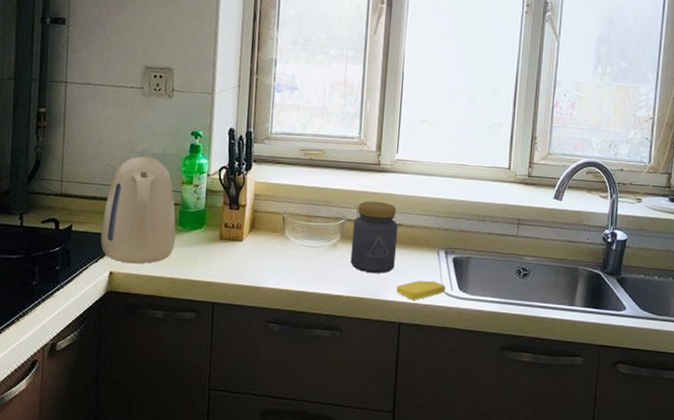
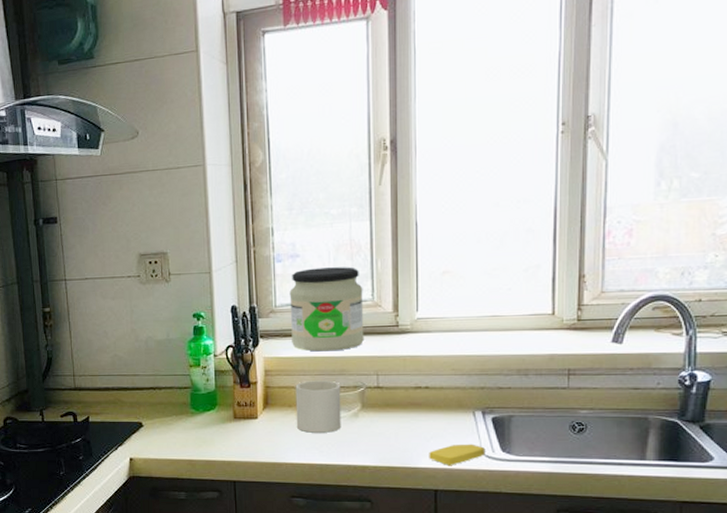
kettle: present [101,156,176,264] -> none [117,344,190,449]
cup: none [278,208,324,261] -> present [295,380,341,433]
jar: none [282,102,352,183] -> present [289,267,364,352]
jar: present [350,201,399,273] -> none [374,365,426,440]

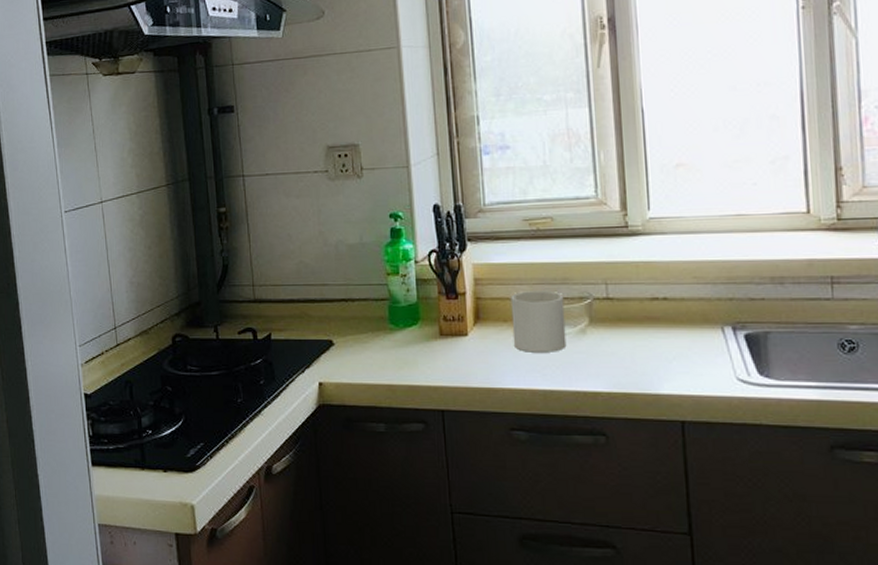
jar: present [289,267,364,352] -> none [500,159,589,257]
sponge: present [429,444,486,465] -> none [672,365,740,391]

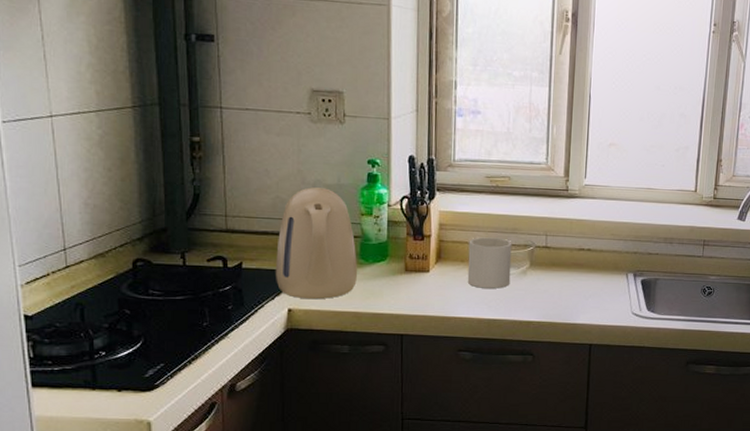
kettle: none [303,248,389,371] -> present [276,187,358,300]

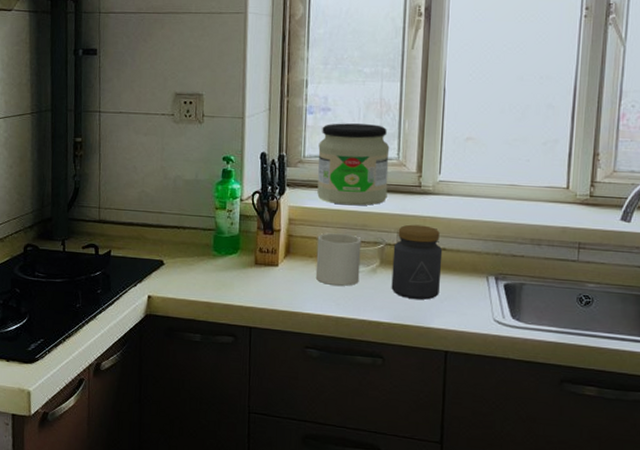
kettle: present [276,187,358,300] -> none [138,182,211,288]
jar: none [468,126,539,210] -> present [317,123,390,206]
jar: none [540,227,588,298] -> present [391,224,443,300]

